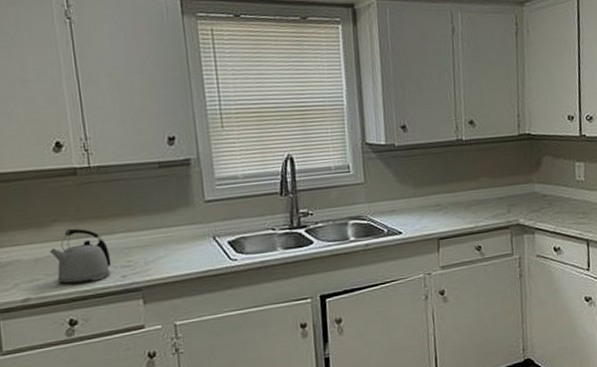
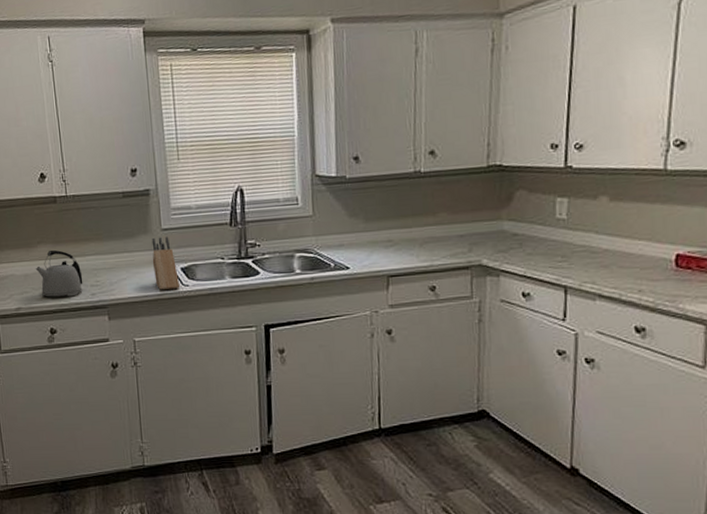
knife block: none [193,208,228,266] -> present [151,236,181,290]

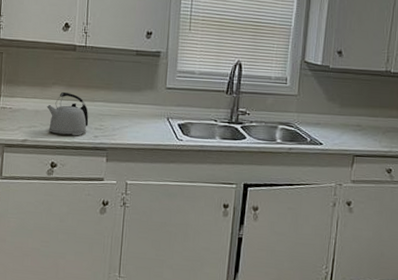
knife block: present [151,236,181,290] -> none [153,94,175,142]

